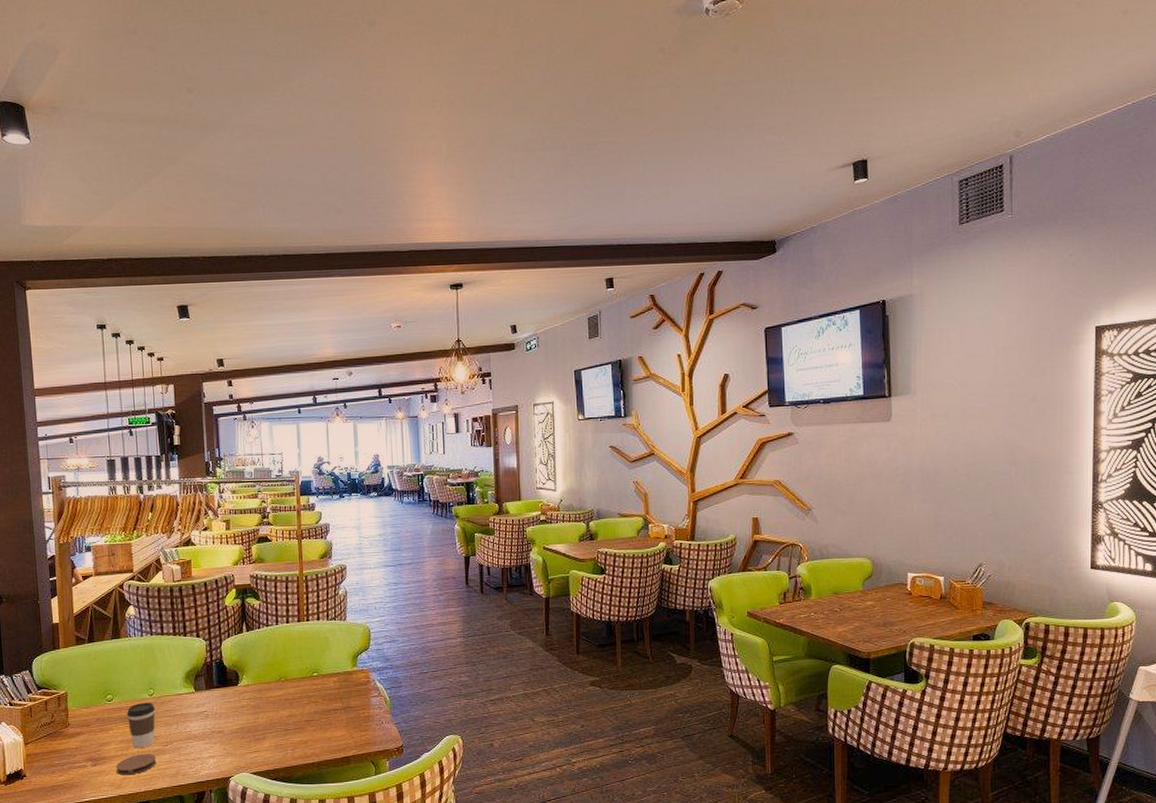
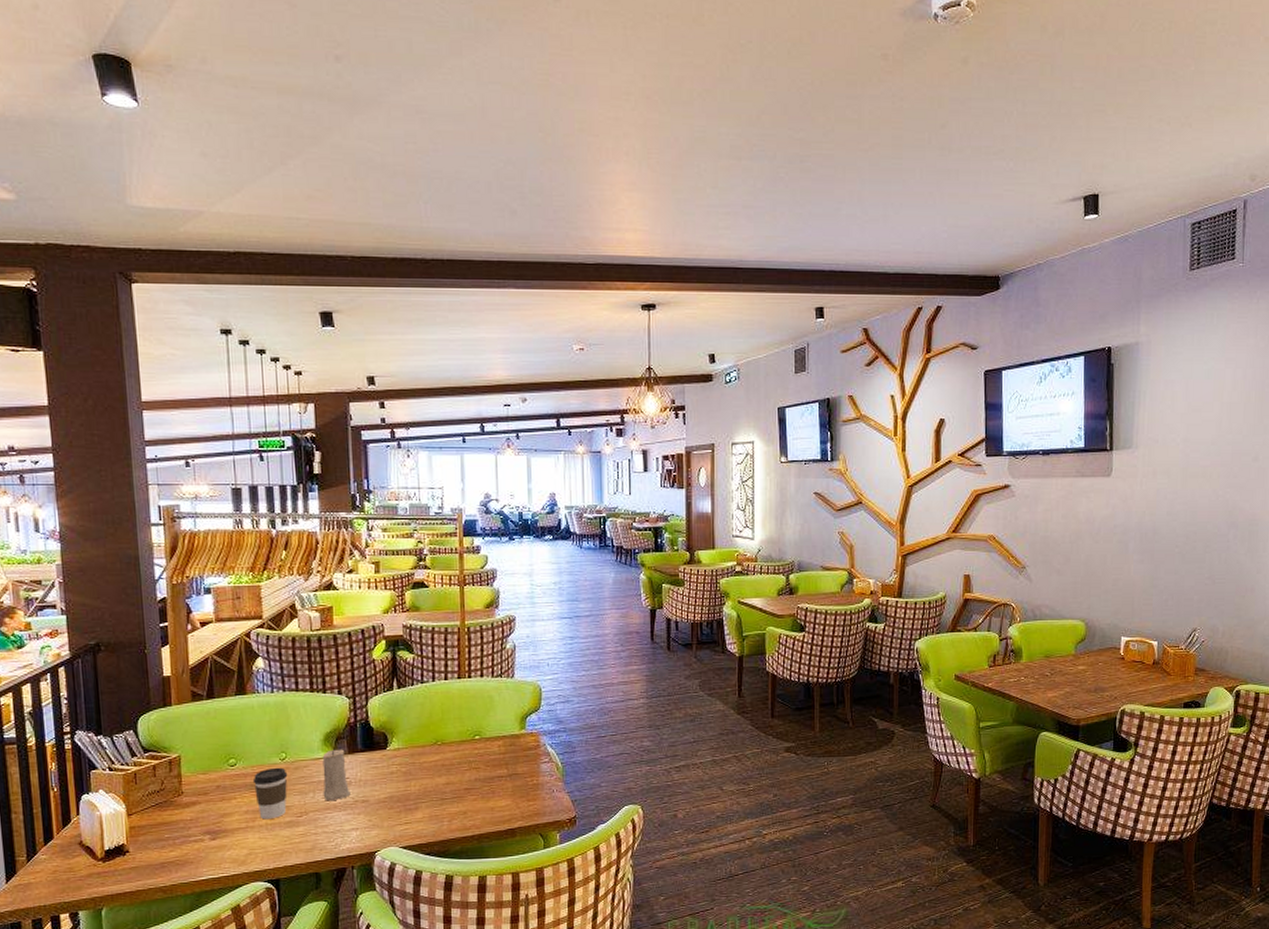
coaster: present [116,754,157,775] -> none [240,826,289,850]
candle: none [184,683,208,732] -> present [322,746,351,801]

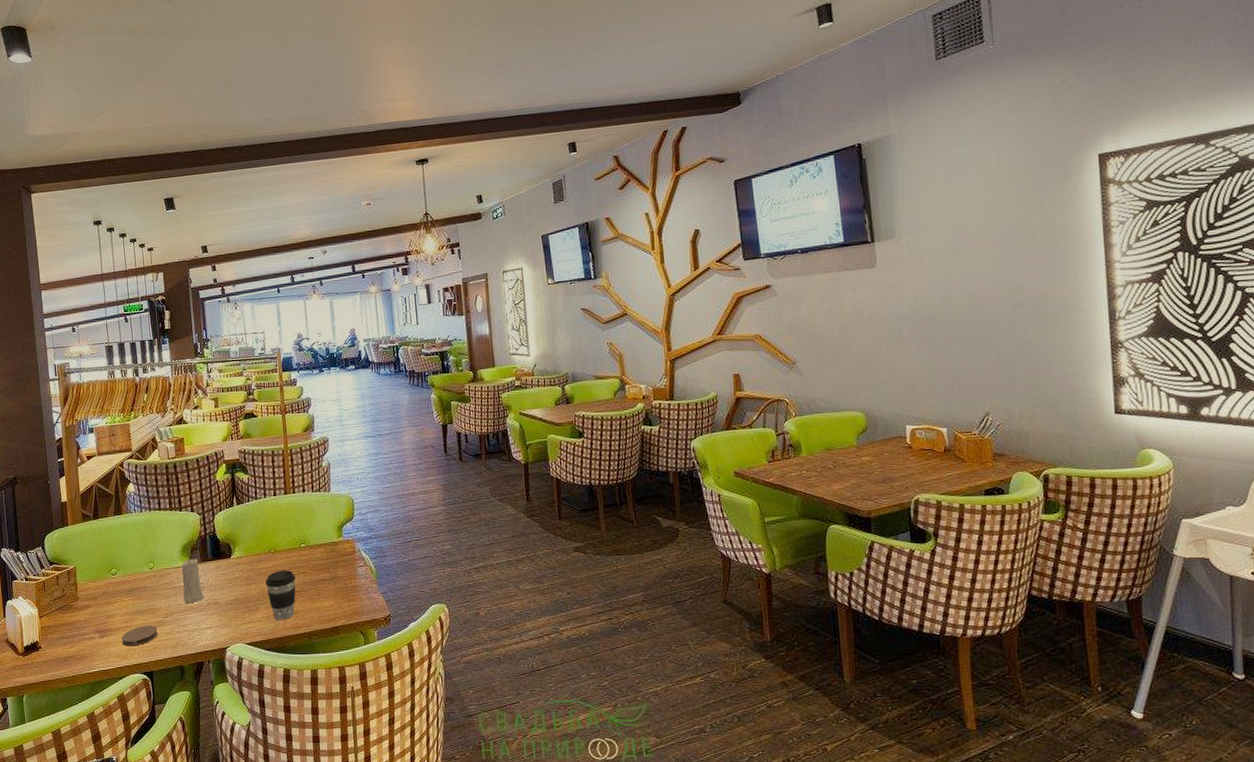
coaster: none [240,826,289,850] -> present [122,625,158,647]
coffee cup: present [252,767,288,820] -> none [129,575,156,620]
coffee cup: none [428,764,467,821] -> present [265,569,296,620]

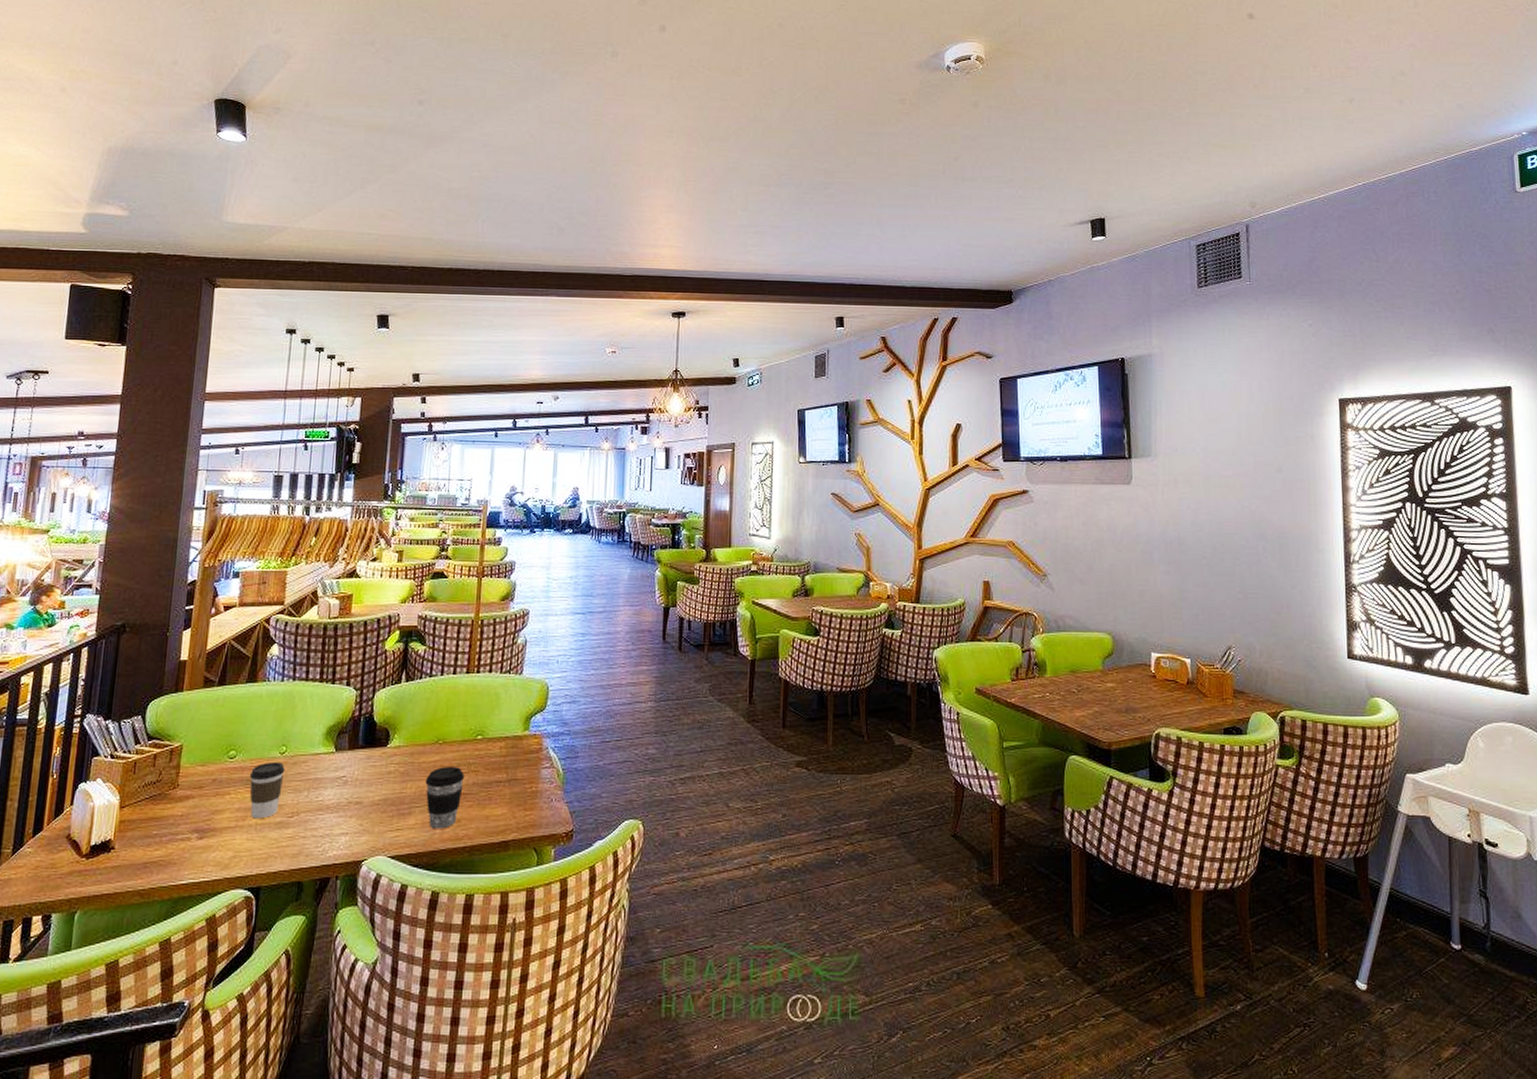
coaster: present [122,625,158,647] -> none [226,827,277,853]
coffee cup: none [129,575,156,620] -> present [249,761,285,819]
candle: present [181,556,205,604] -> none [317,741,346,802]

